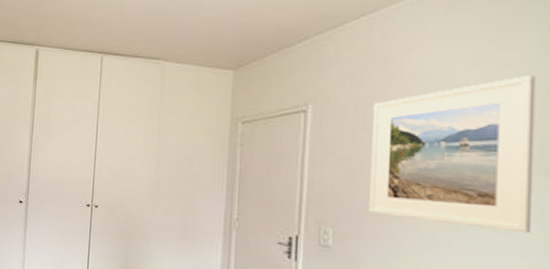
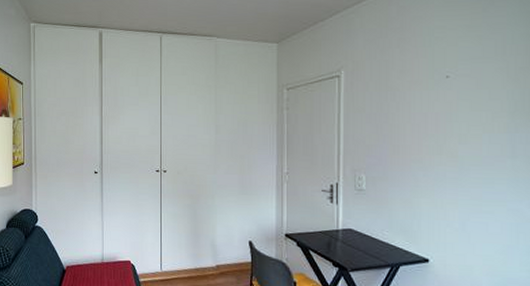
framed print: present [369,76,536,234] -> none [394,38,518,167]

